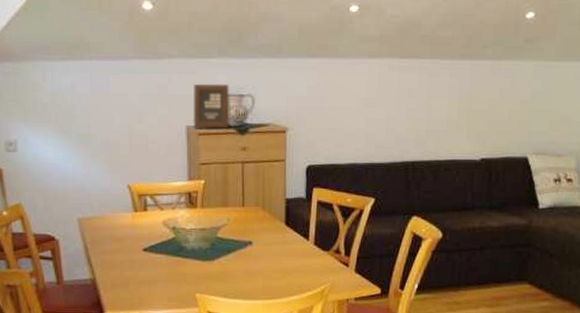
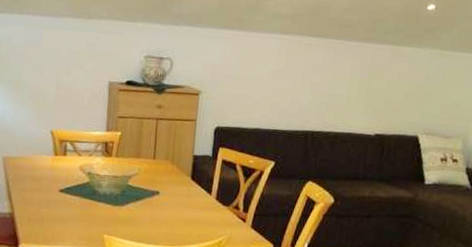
picture frame: present [193,84,229,129] -> none [115,45,151,87]

